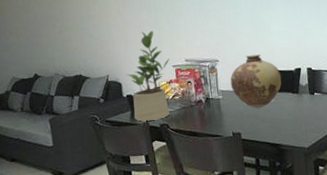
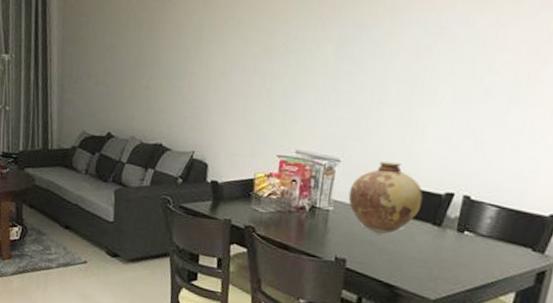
potted plant: present [127,30,170,121] -> none [214,103,276,219]

